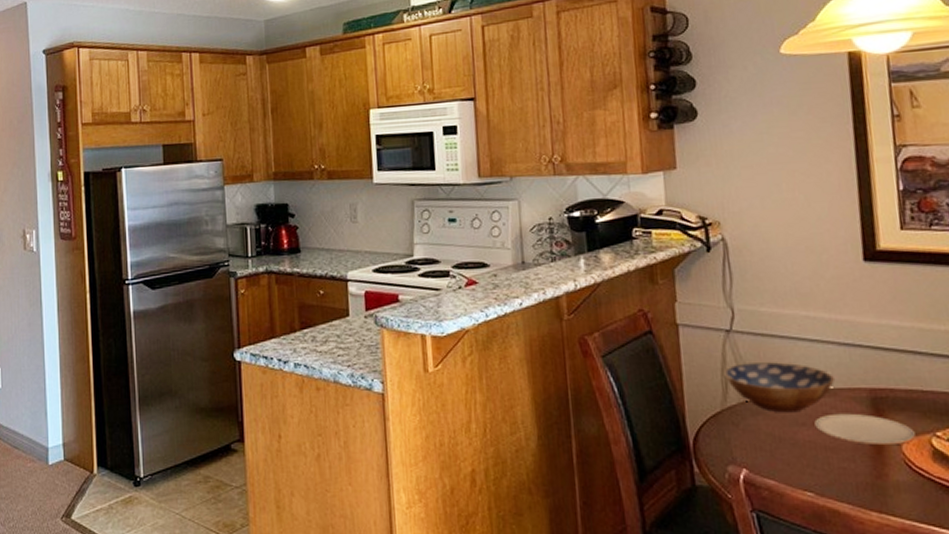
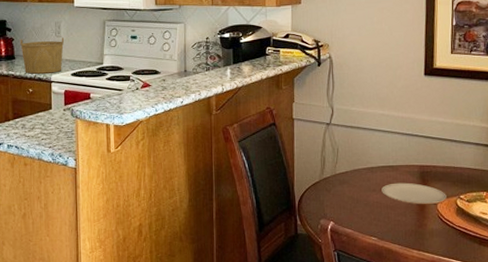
basket: none [306,223,362,271] -> present [20,37,64,74]
bowl: present [723,361,834,413] -> none [323,146,397,182]

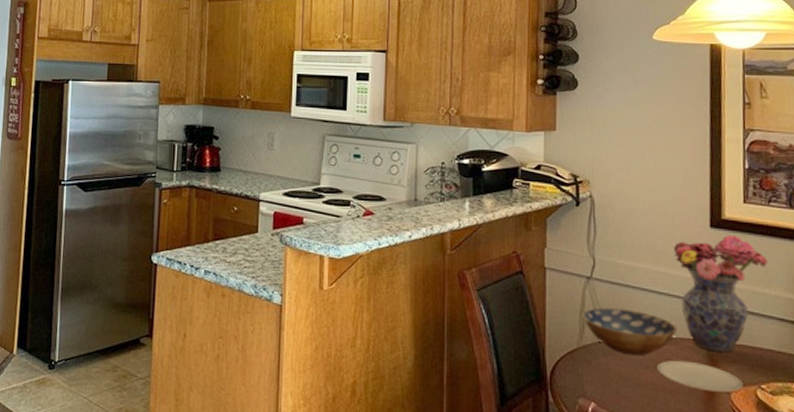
basket: present [20,37,64,74] -> none [227,149,277,191]
bowl: none [323,146,397,182] -> present [582,307,677,356]
flower arrangement: none [395,80,468,174] -> present [673,235,768,353]

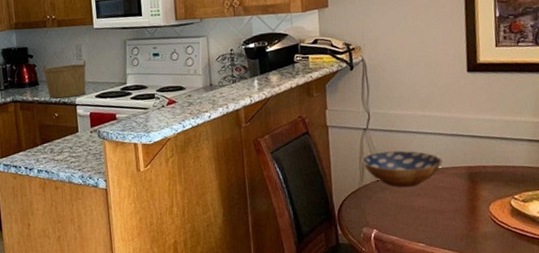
basket: none [227,149,277,191] -> present [42,60,86,99]
plate: present [657,360,743,393] -> none [427,185,499,208]
flower arrangement: present [673,235,768,353] -> none [436,75,518,175]

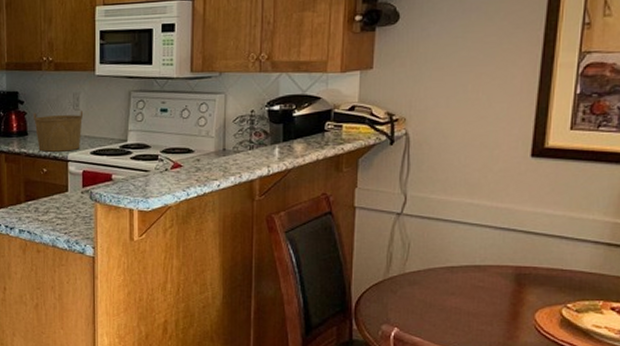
bowl: present [361,150,442,188] -> none [390,240,486,284]

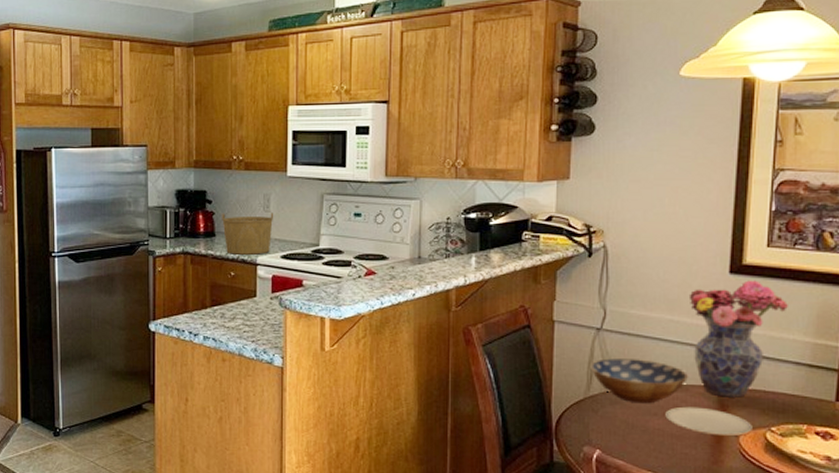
bowl: none [390,240,486,284] -> present [590,357,688,404]
plate: none [463,286,549,314] -> present [665,406,752,437]
flower arrangement: none [489,163,589,276] -> present [688,280,788,398]

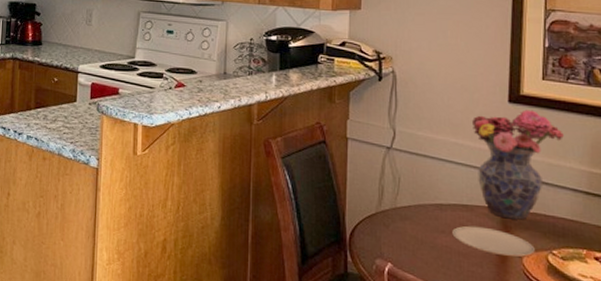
basket: present [222,212,273,255] -> none [48,24,94,64]
bowl: present [590,357,688,404] -> none [381,175,472,221]

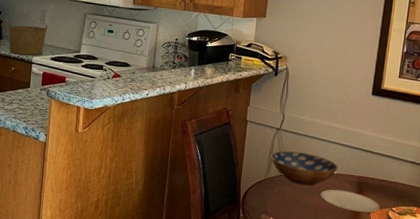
basket: none [48,24,94,64] -> present [8,22,47,56]
bowl: none [381,175,472,221] -> present [270,150,338,186]
flower arrangement: present [471,110,564,220] -> none [342,101,410,185]

